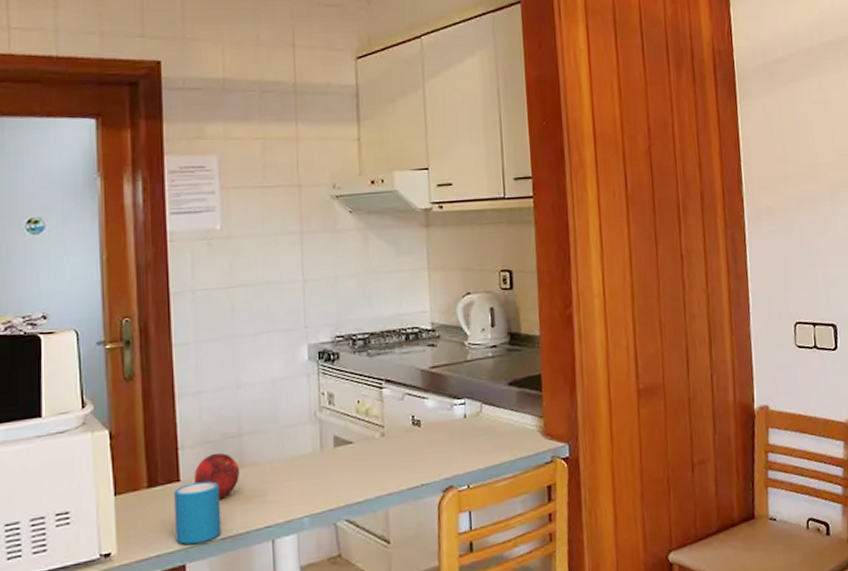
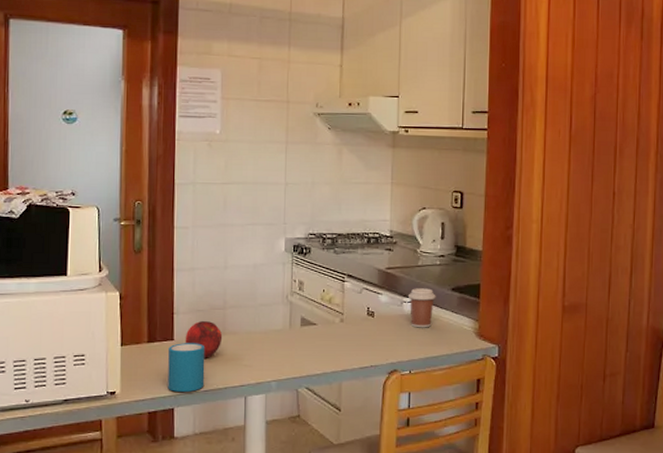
coffee cup: none [458,385,491,434] -> present [407,288,436,328]

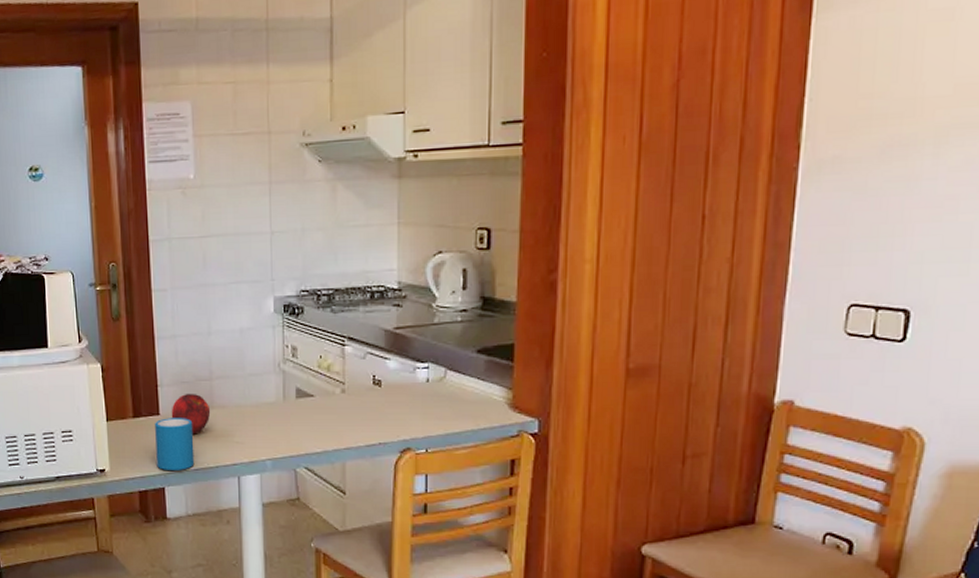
coffee cup: present [407,288,436,328] -> none [421,351,457,399]

